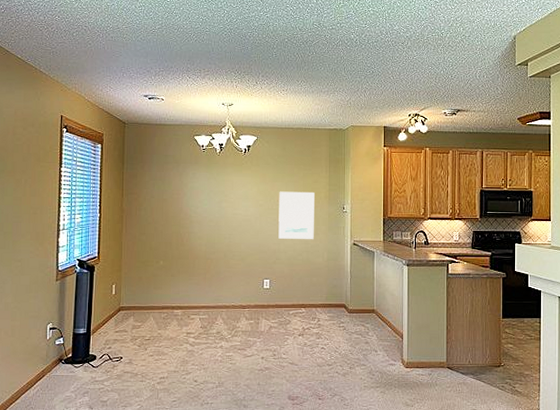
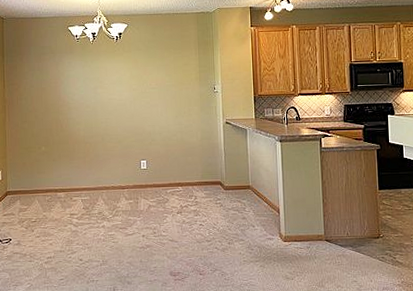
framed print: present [278,191,315,240] -> none [151,74,187,121]

